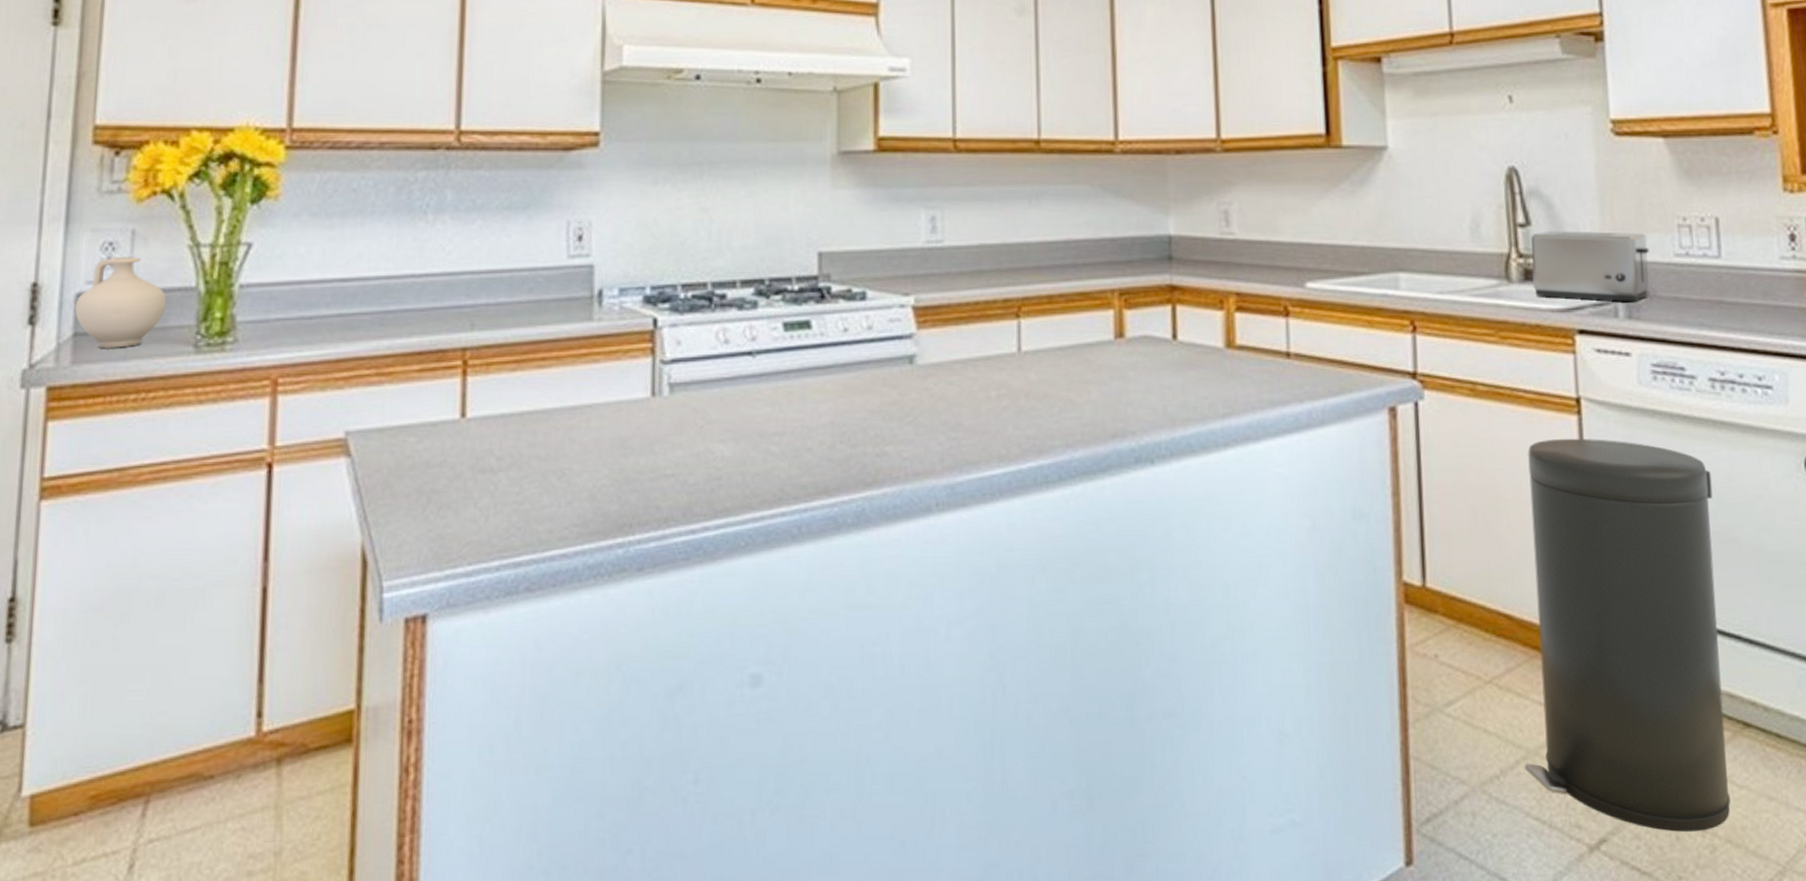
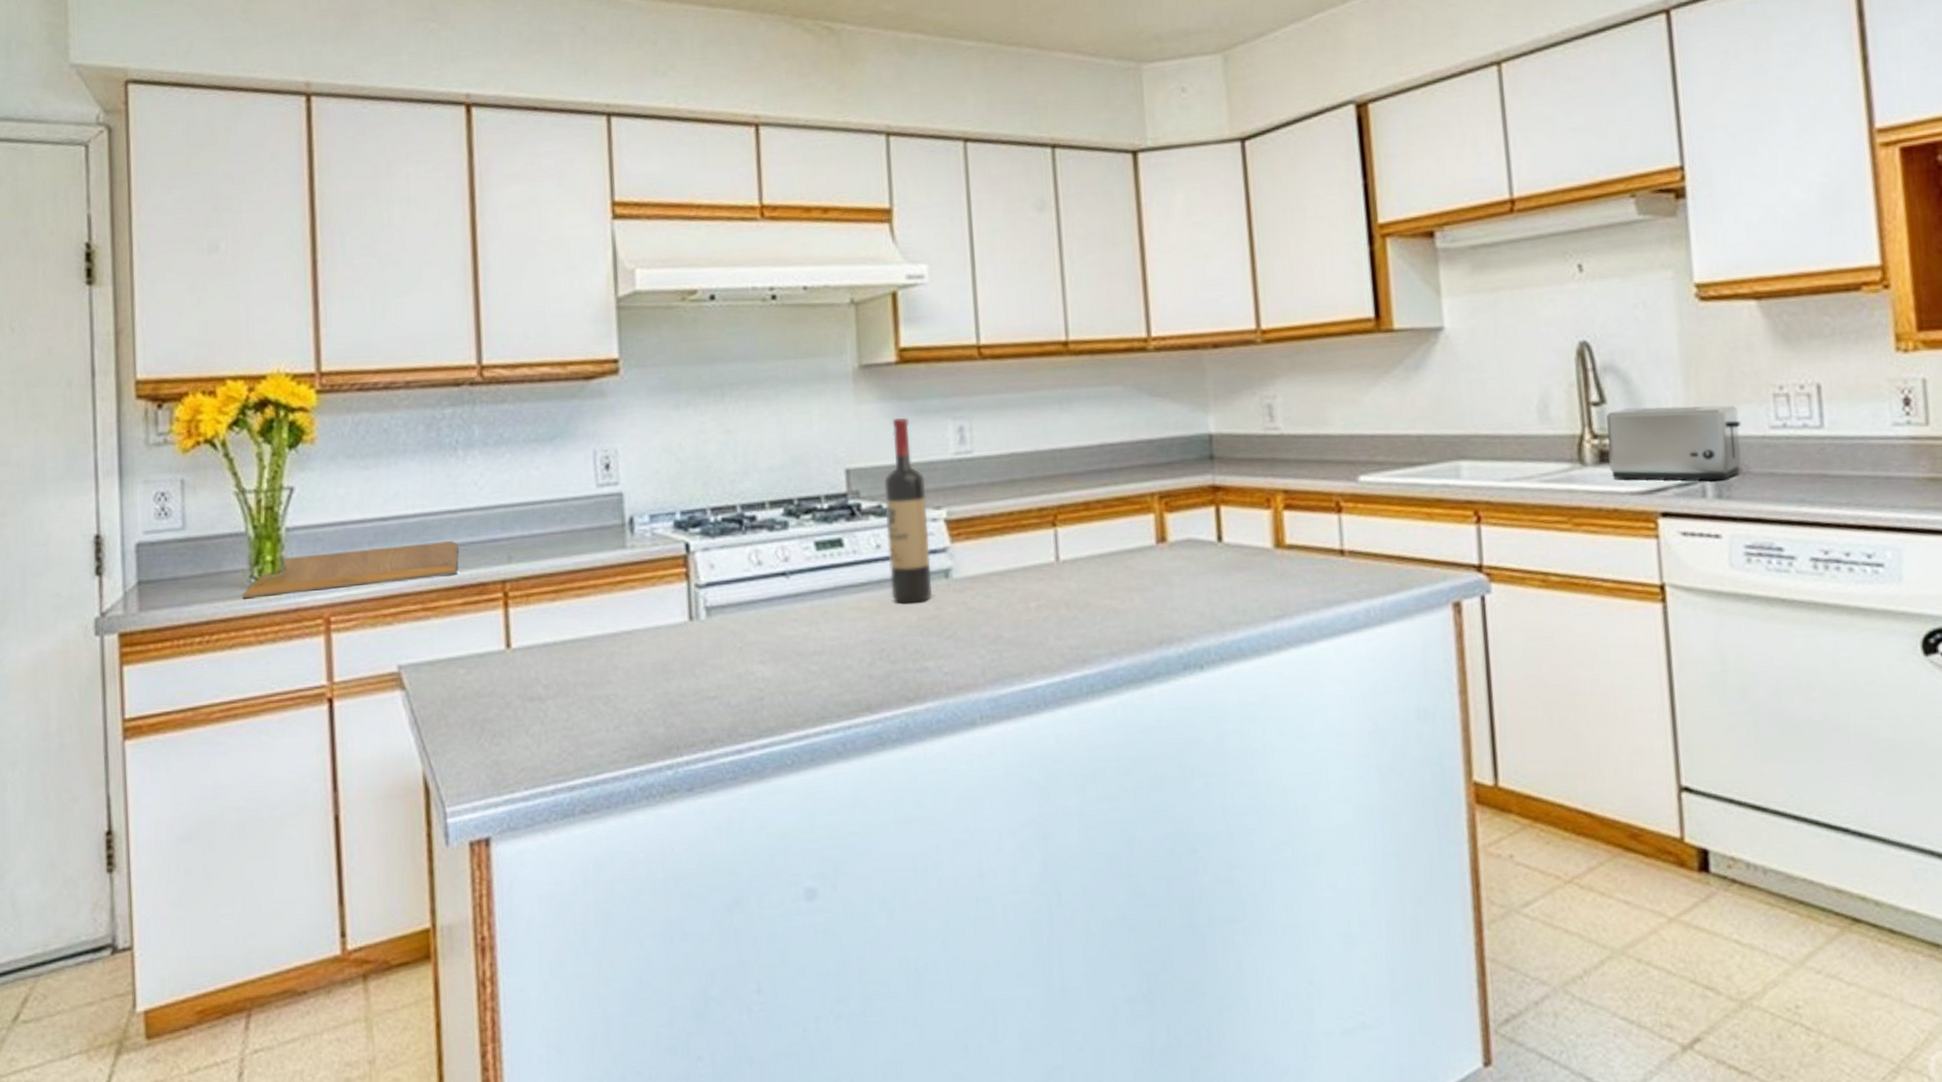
ceramic jug: present [74,256,167,348] -> none [136,505,220,595]
chopping board: none [184,305,420,356] -> present [241,540,459,599]
wine bottle: none [854,204,896,388] -> present [883,417,933,604]
pedal bin: present [1525,438,1731,832] -> none [1607,627,1838,1030]

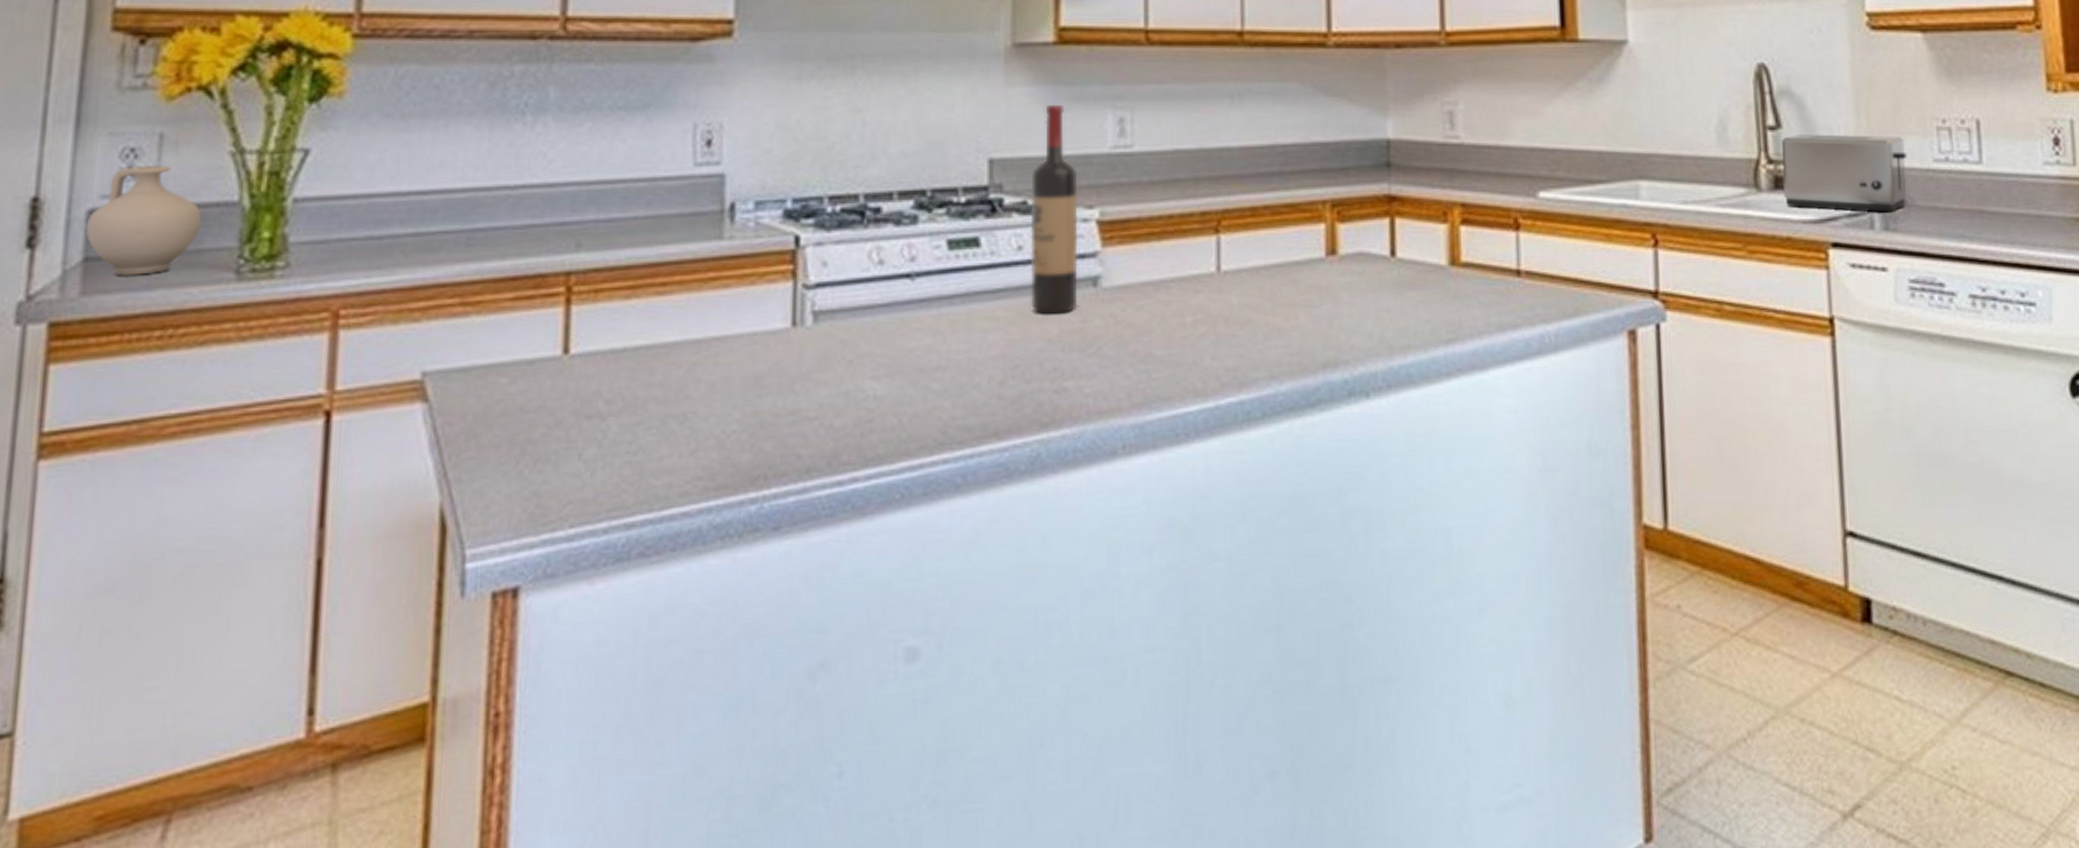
ceramic jug: none [136,505,220,595] -> present [85,165,203,276]
chopping board: present [241,540,459,599] -> none [223,221,515,284]

